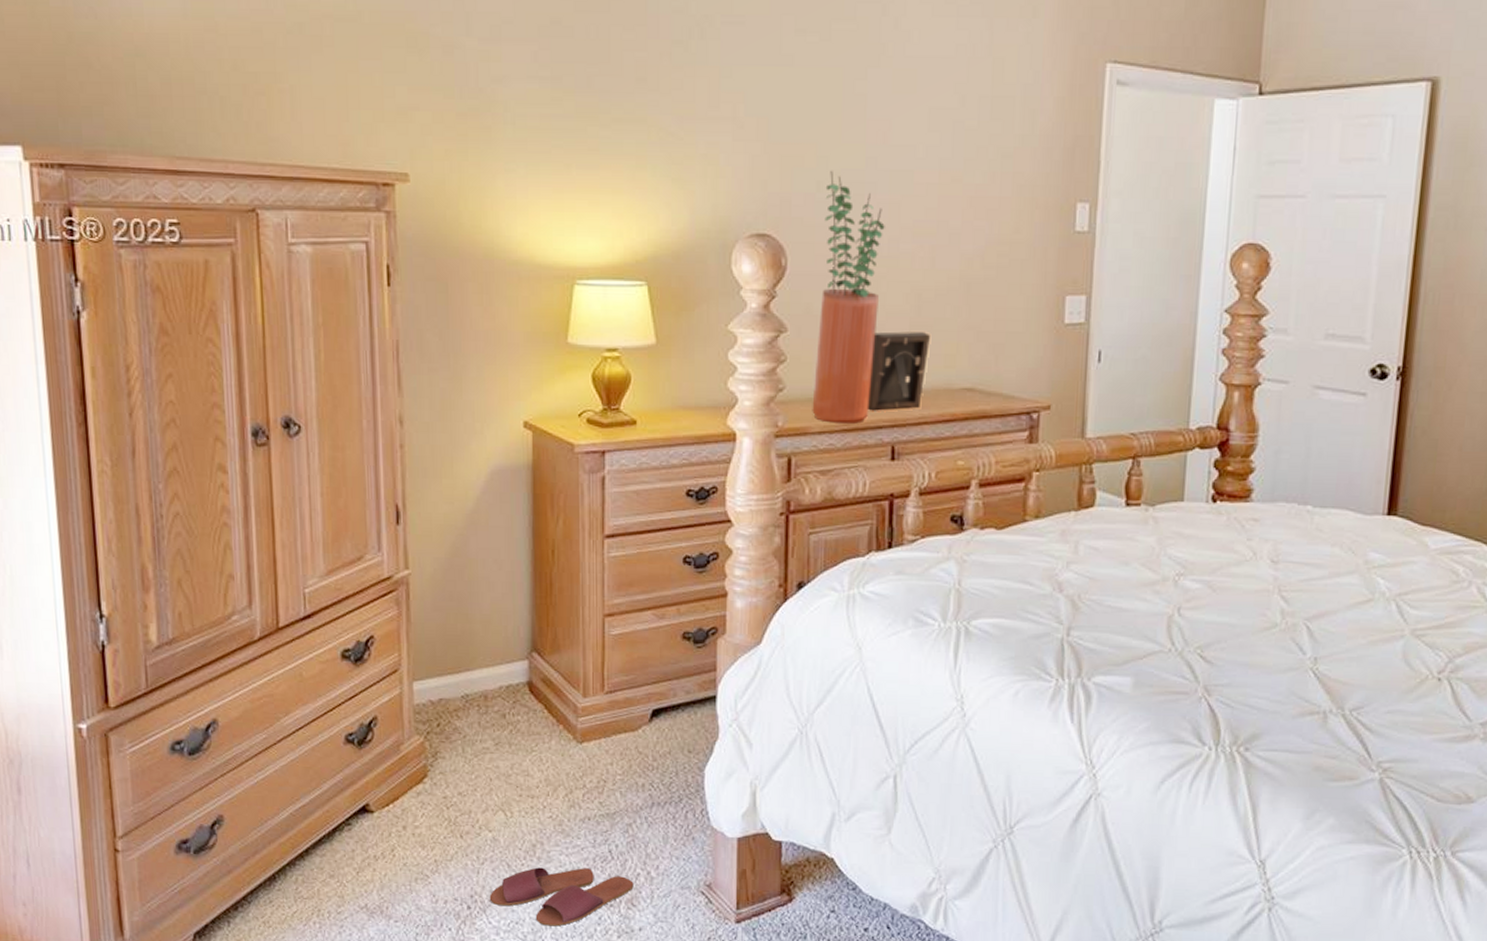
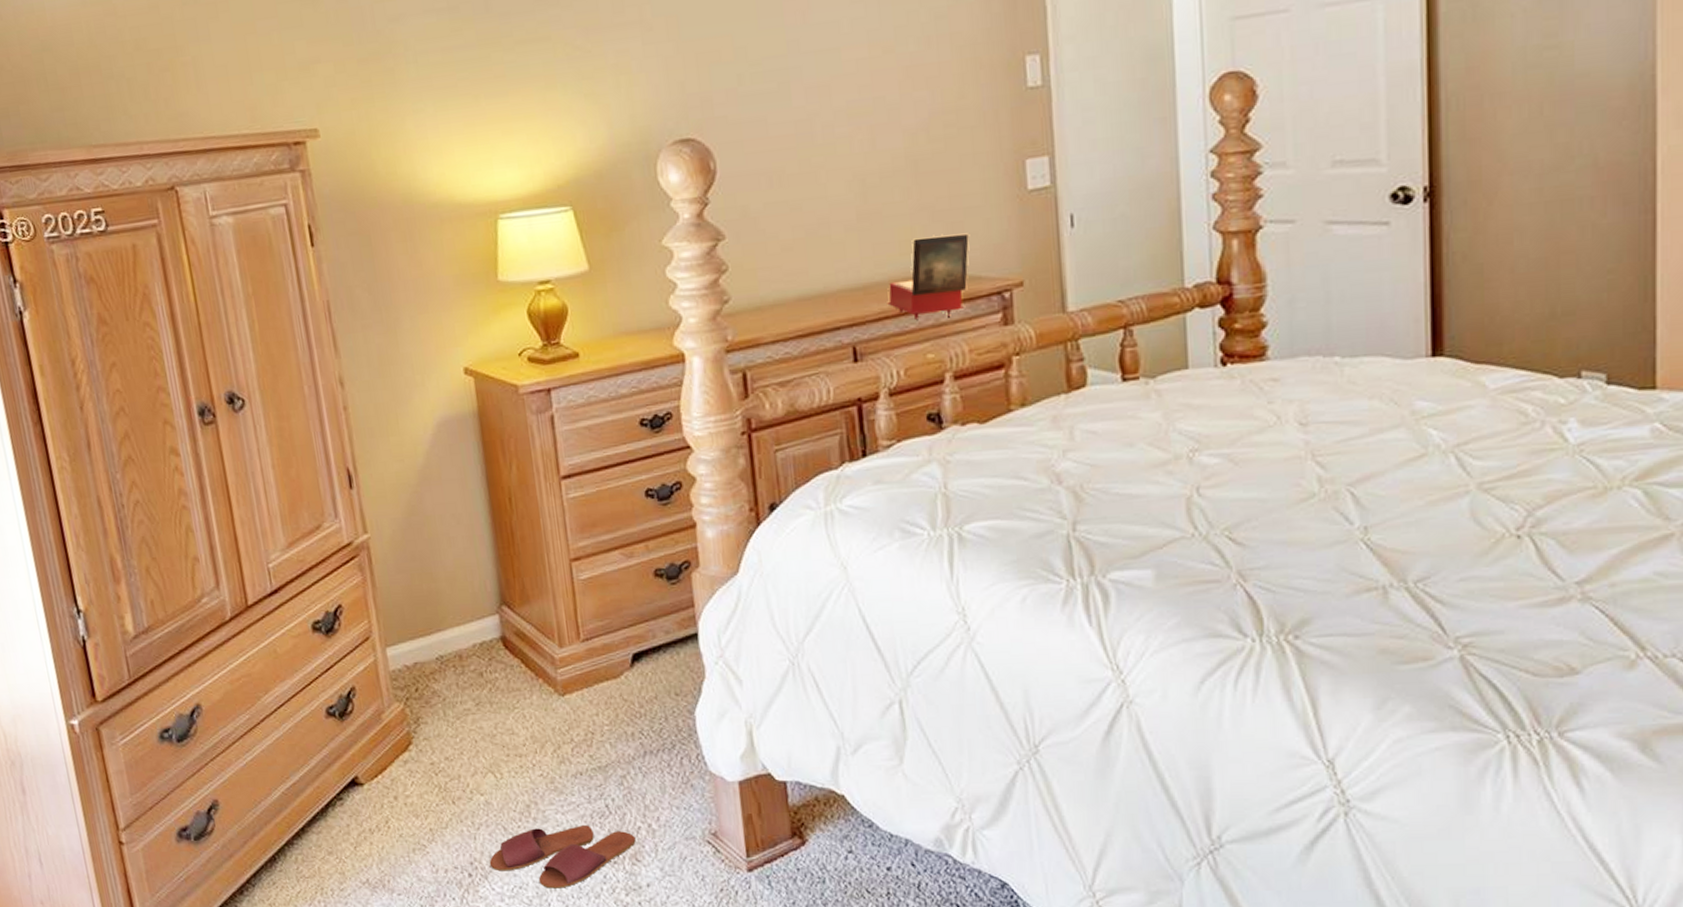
vase: present [812,171,885,425] -> none [747,62,823,331]
picture frame: present [867,331,930,411] -> none [818,220,881,312]
jewelry box: none [927,354,1007,429] -> present [887,234,969,319]

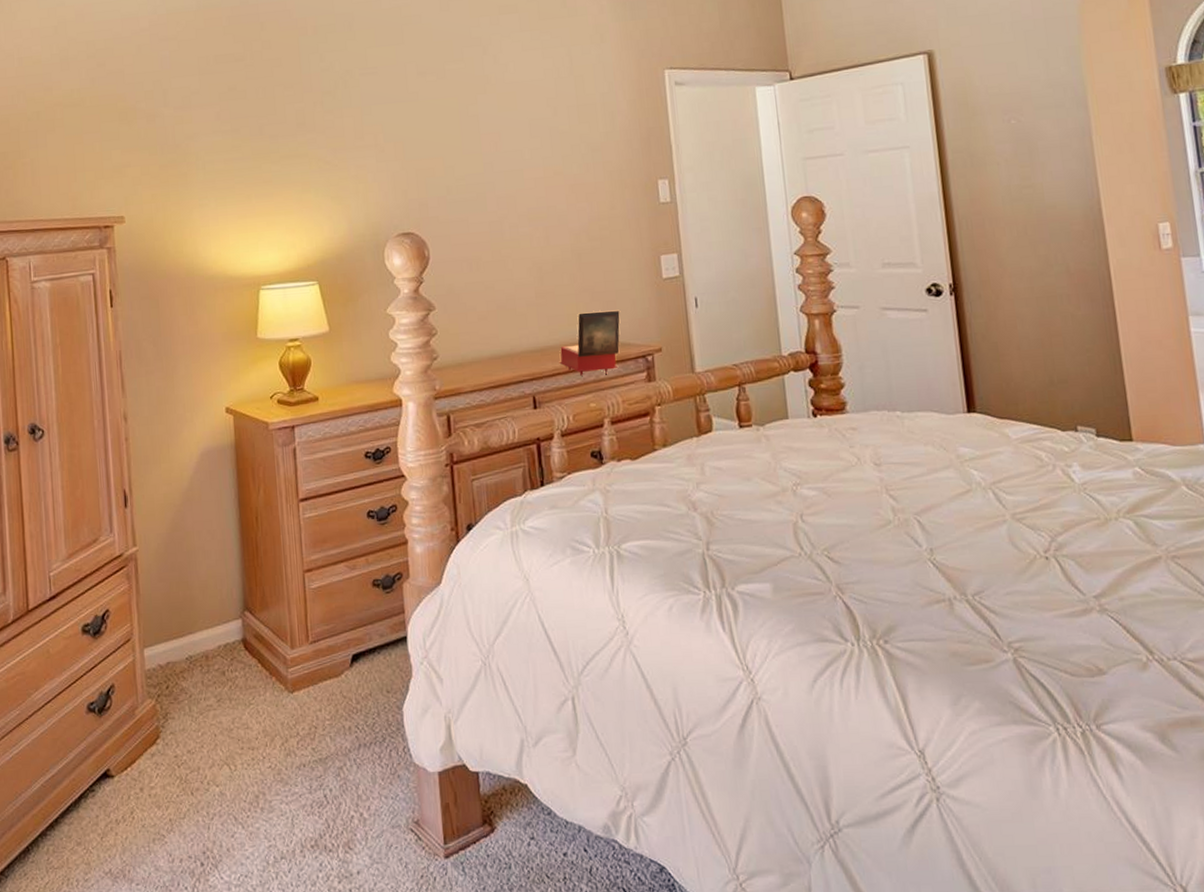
slippers: present [489,825,636,889] -> none [220,815,349,877]

